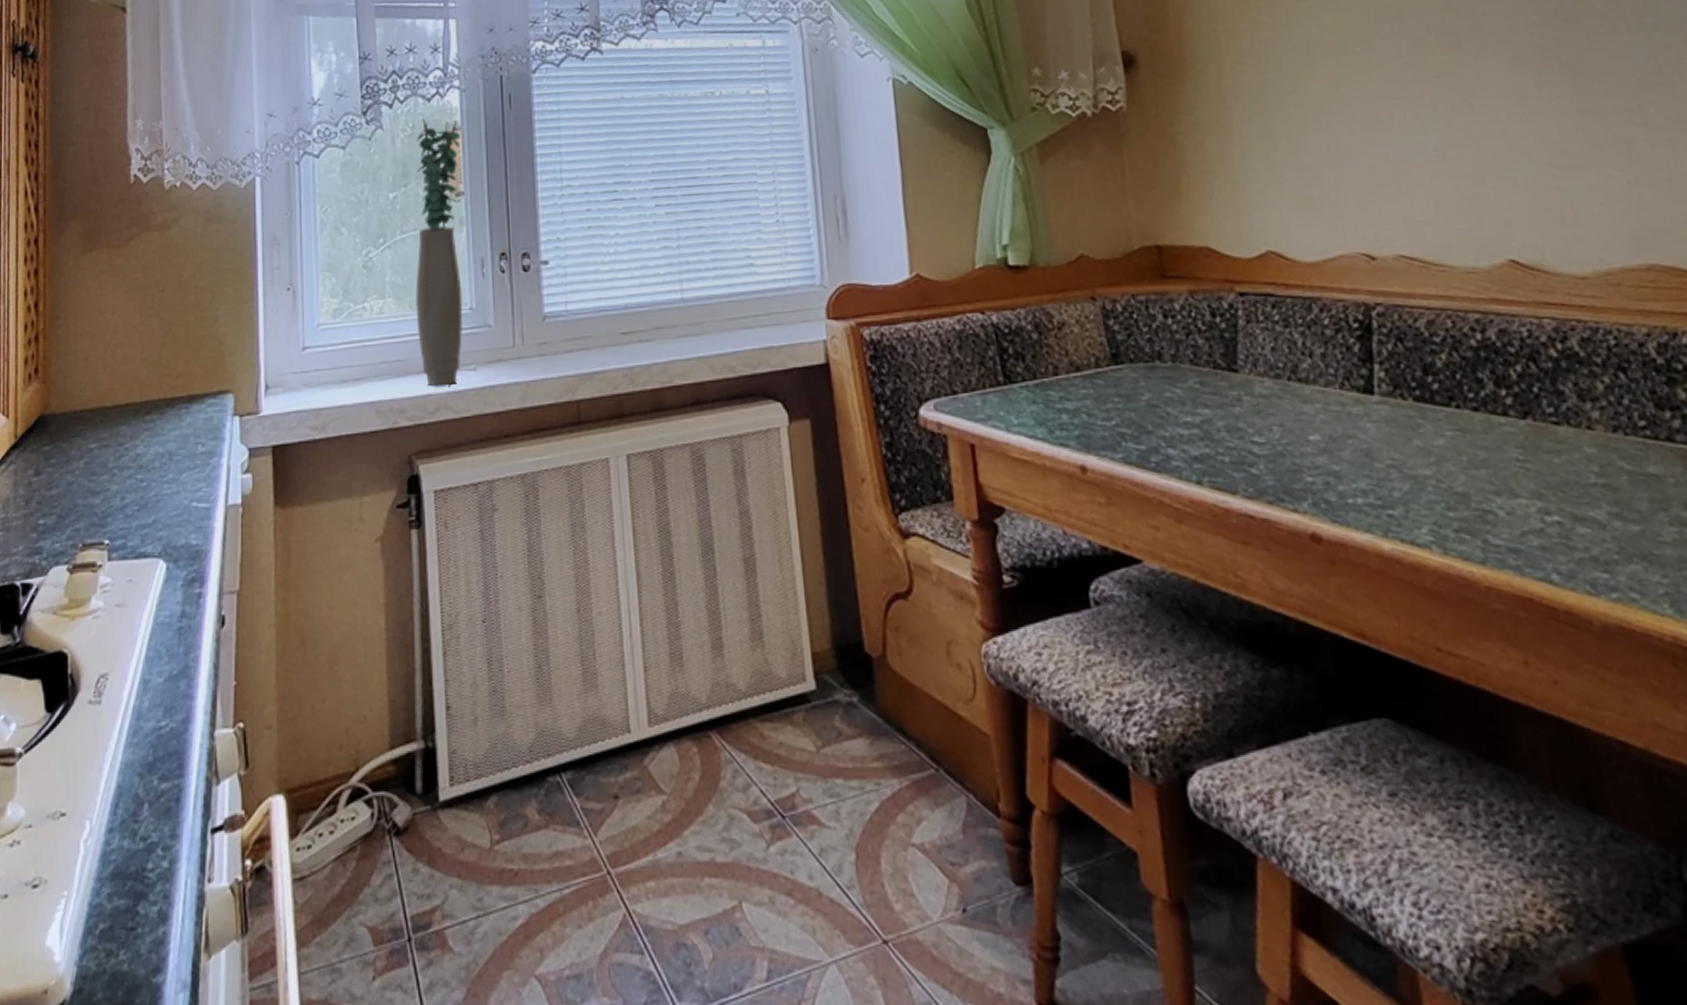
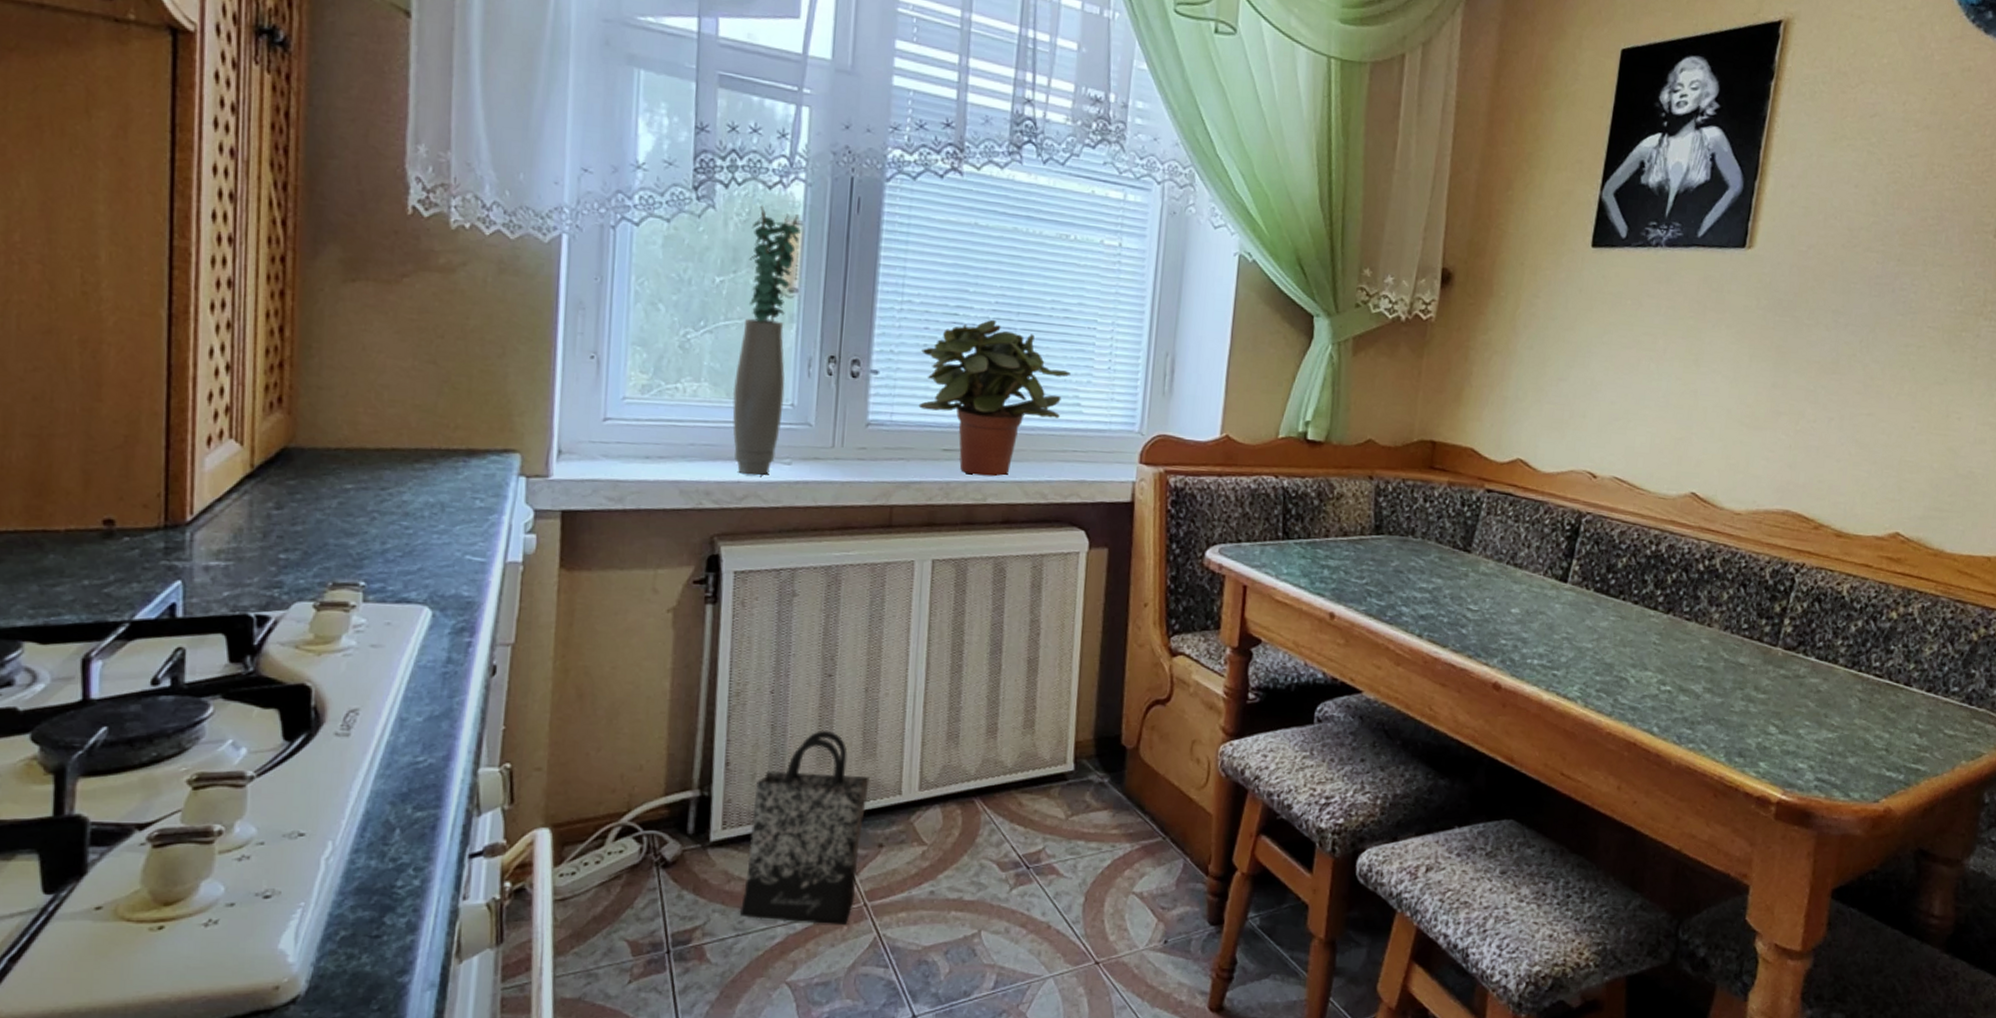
shopping bag: none [477,660,596,899] -> present [739,730,870,925]
potted plant: none [585,191,739,356] -> present [918,320,1071,477]

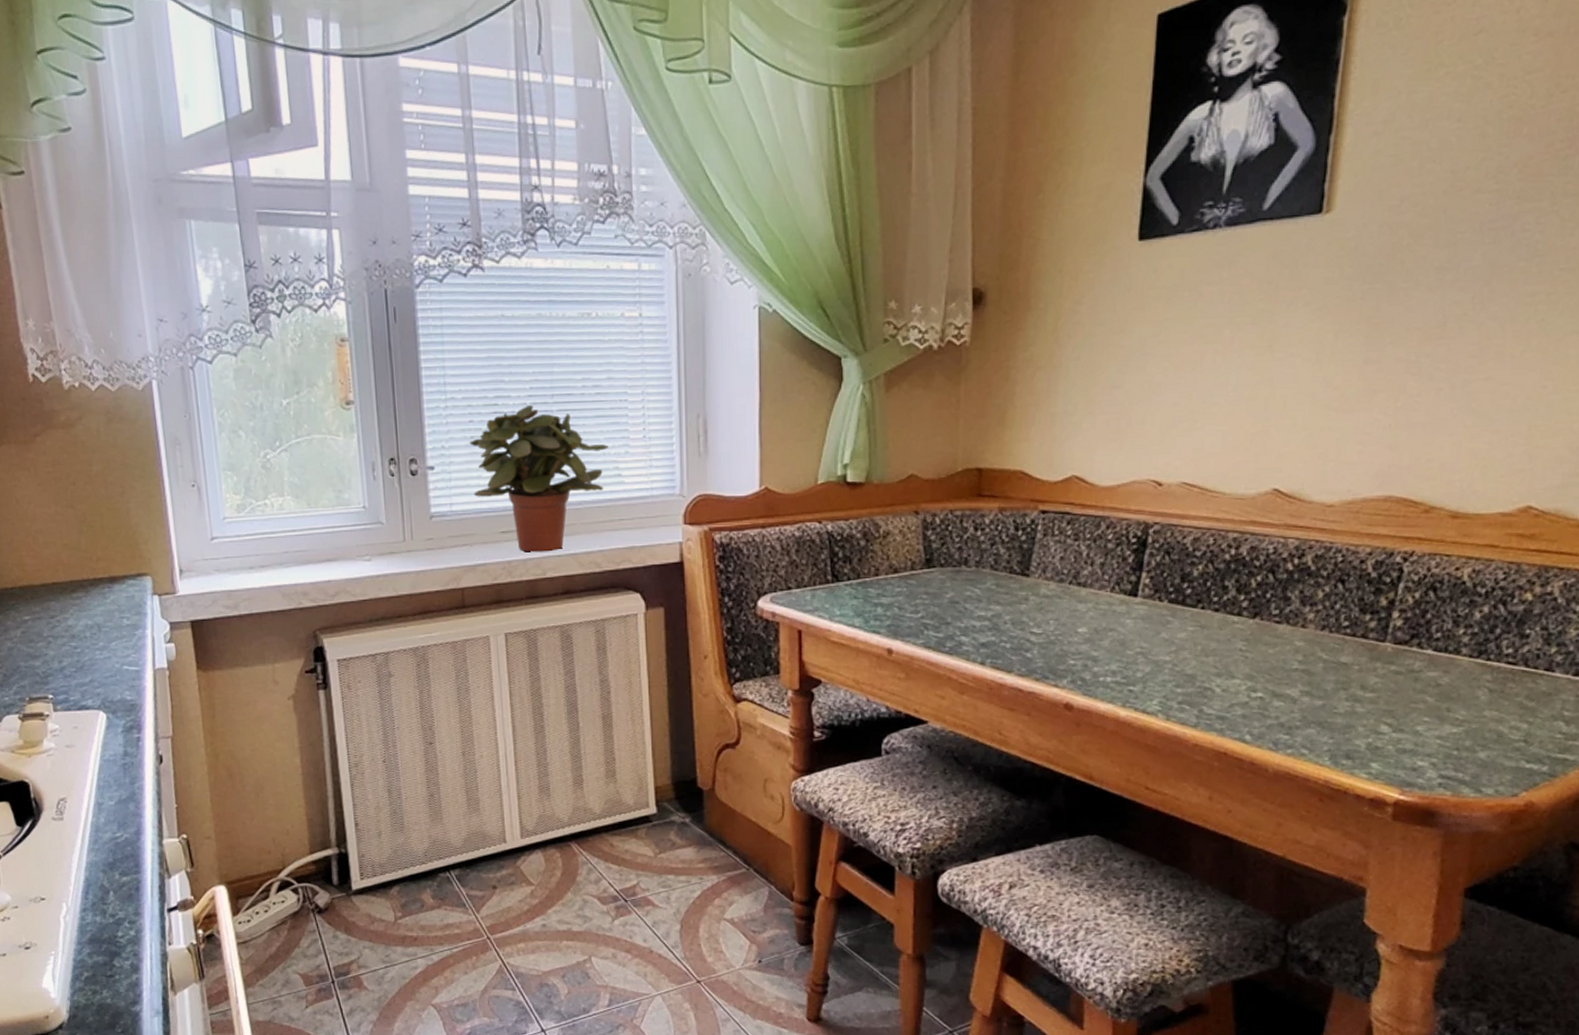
vase: present [732,205,800,476] -> none [305,328,357,575]
shopping bag: present [739,730,870,925] -> none [382,791,479,955]

